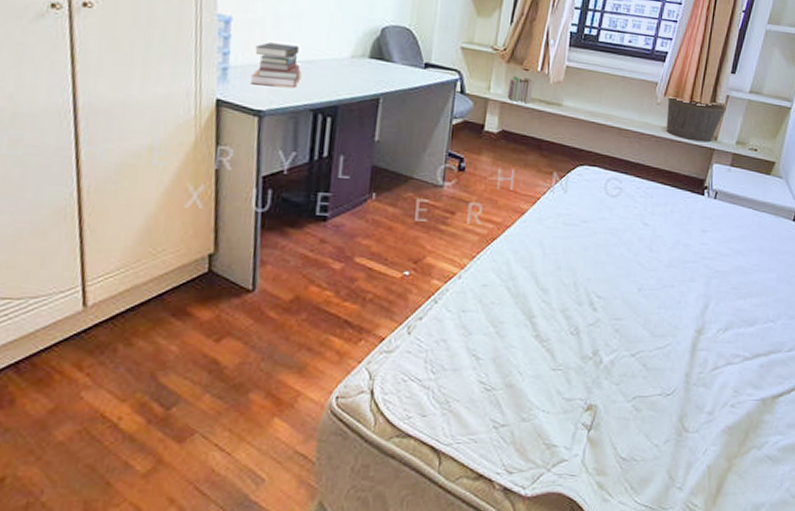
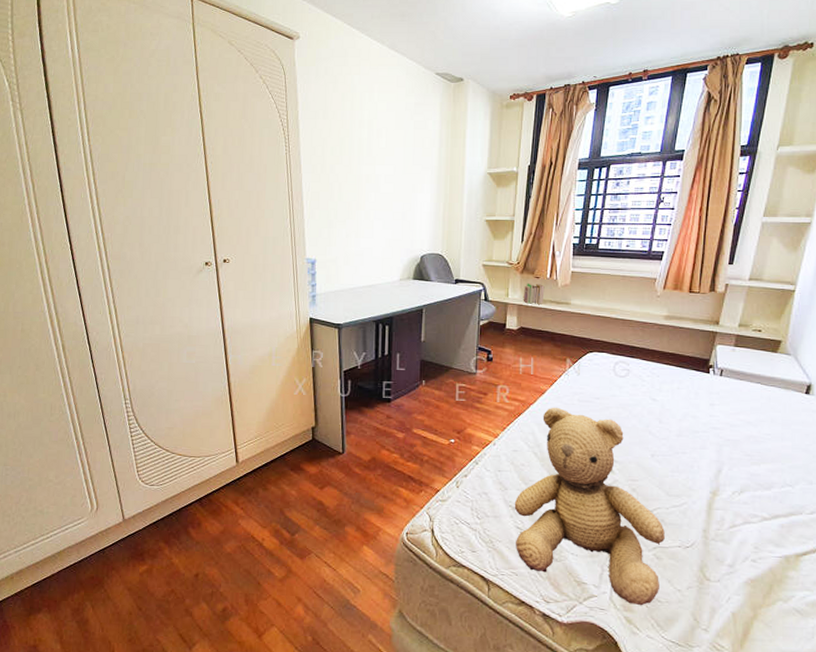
books: present [250,42,302,88] -> none [331,275,366,306]
teddy bear: none [477,231,646,468] -> present [514,407,665,606]
basket: present [666,96,726,142] -> none [667,288,726,327]

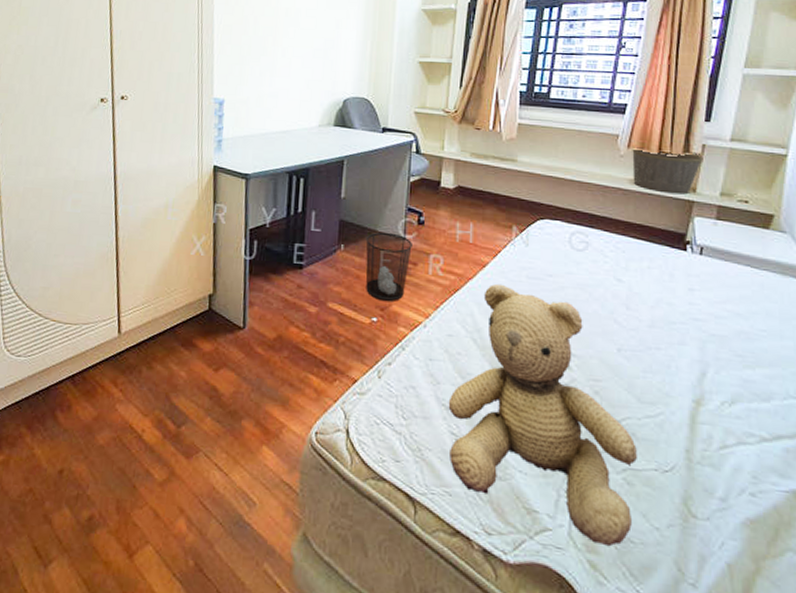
waste bin: none [443,368,483,426] -> present [366,232,412,302]
books: present [524,283,545,304] -> none [462,134,487,160]
basket: none [667,288,726,327] -> present [632,147,703,195]

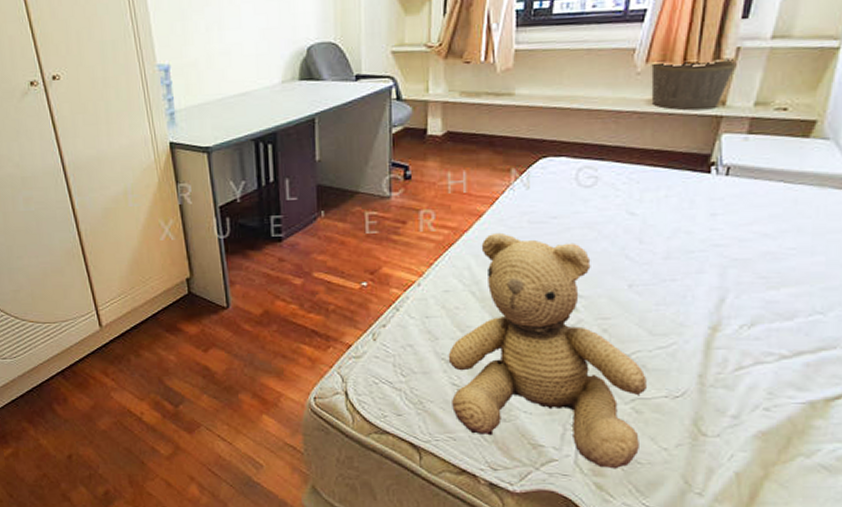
waste bin: present [366,232,412,302] -> none [347,192,400,265]

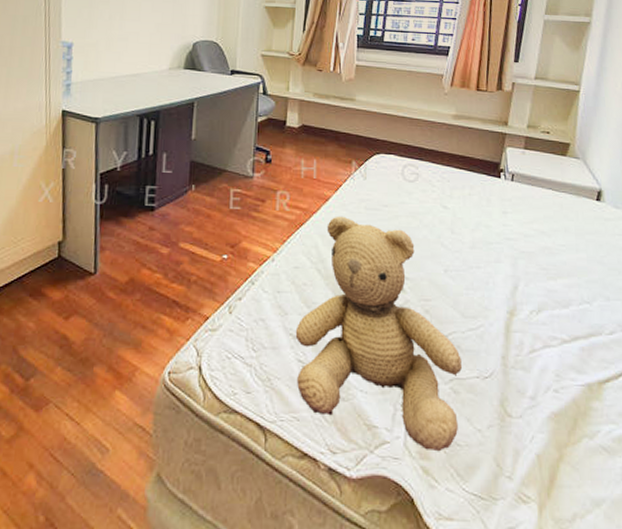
basket: present [651,58,737,111] -> none [455,86,513,128]

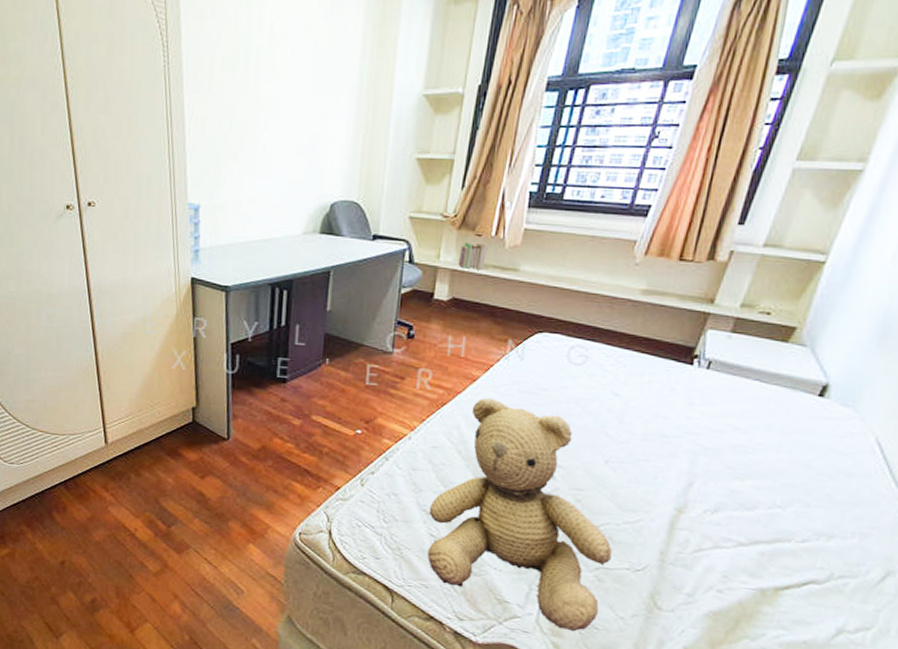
books: none [306,76,328,100] -> present [459,241,487,270]

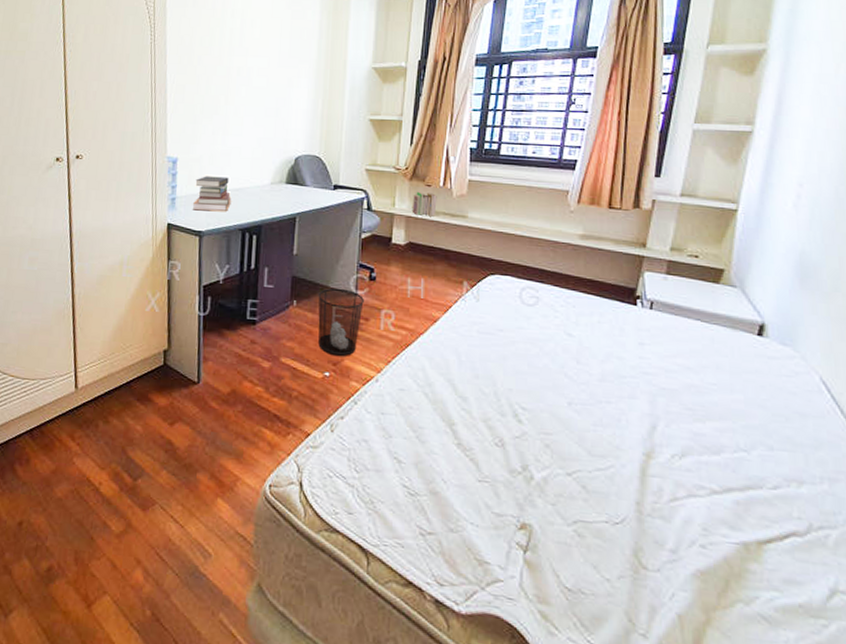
books: none [217,225,260,265] -> present [192,176,232,212]
waste bin: none [351,345,401,415] -> present [318,287,364,357]
teddy bear: present [427,397,612,632] -> none [400,338,588,598]

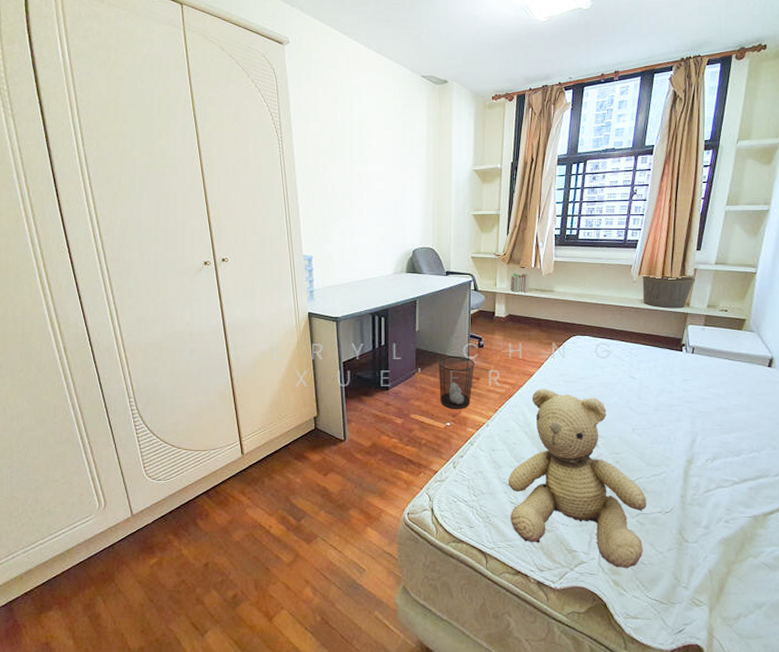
books: present [192,176,232,212] -> none [328,270,361,300]
teddy bear: none [400,338,588,598] -> present [508,388,646,569]
basket: none [582,203,653,250] -> present [642,274,695,309]

